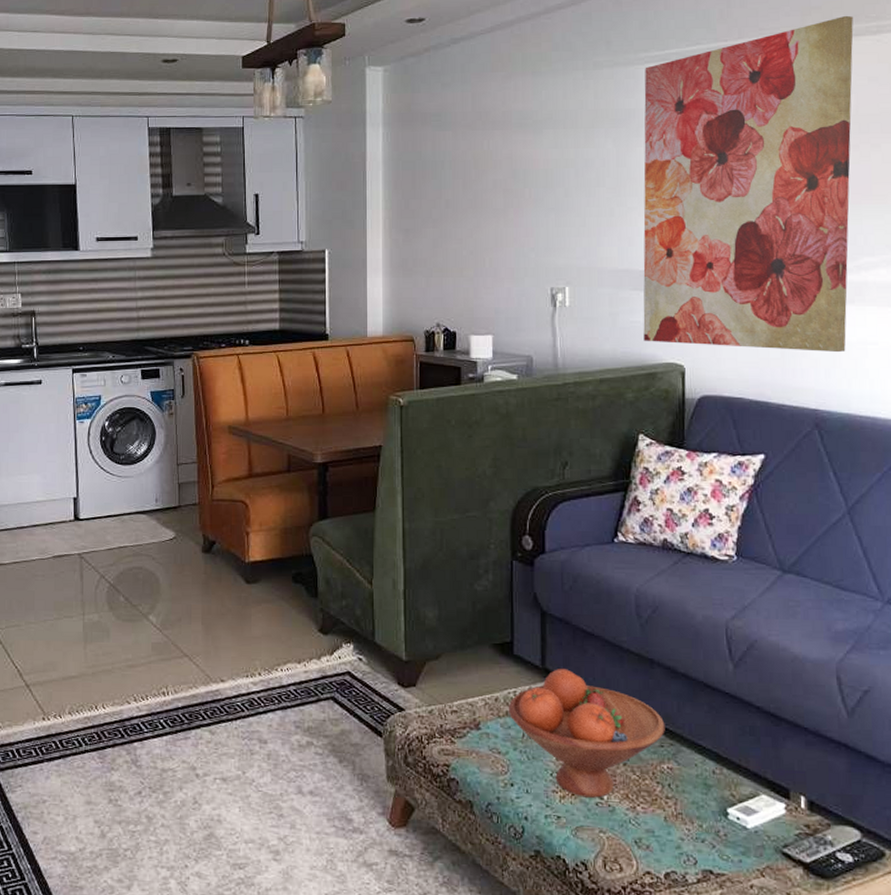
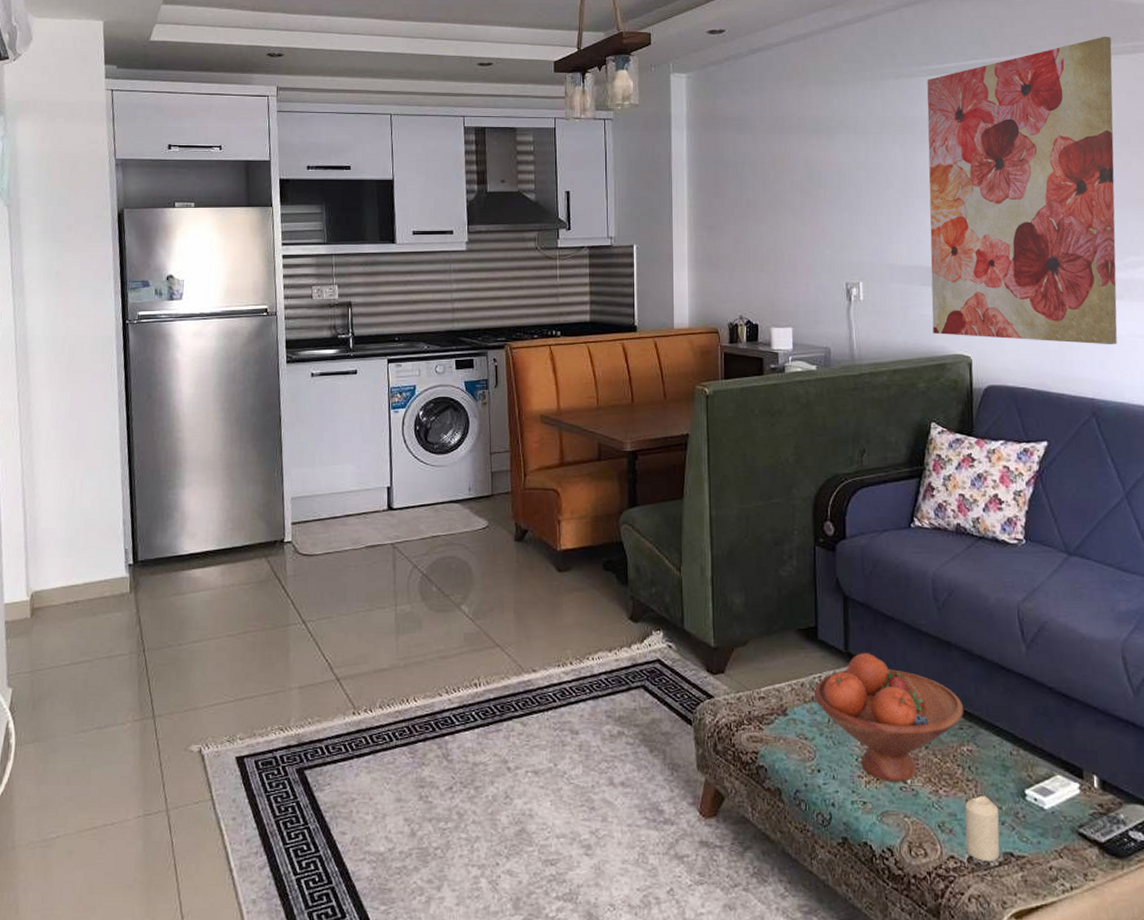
candle: none [663,813,700,879] -> present [965,796,1000,862]

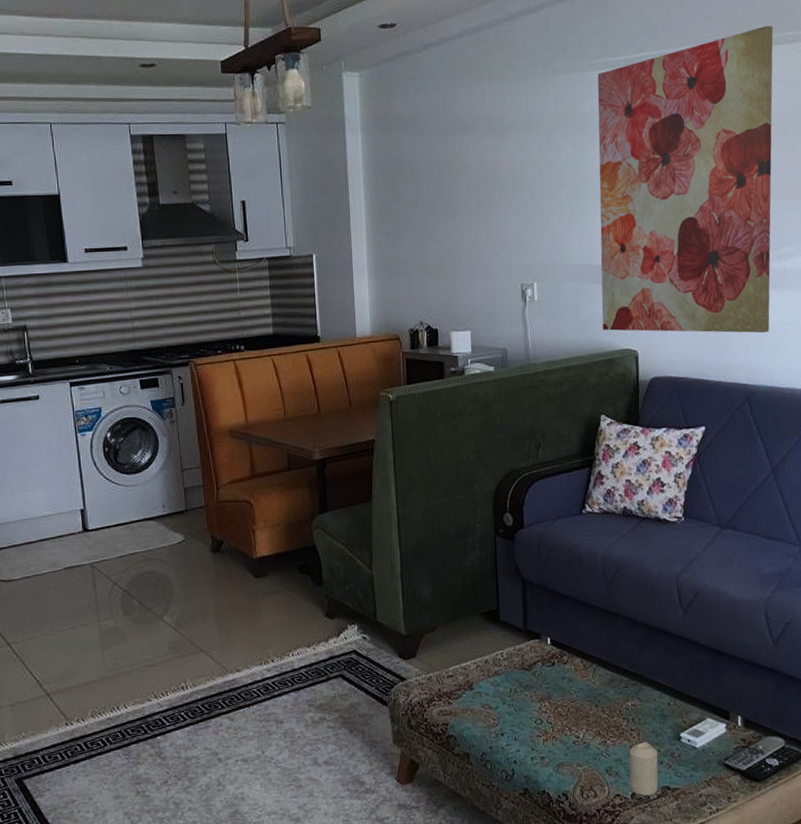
fruit bowl: present [813,653,964,782] -> none [496,629,629,738]

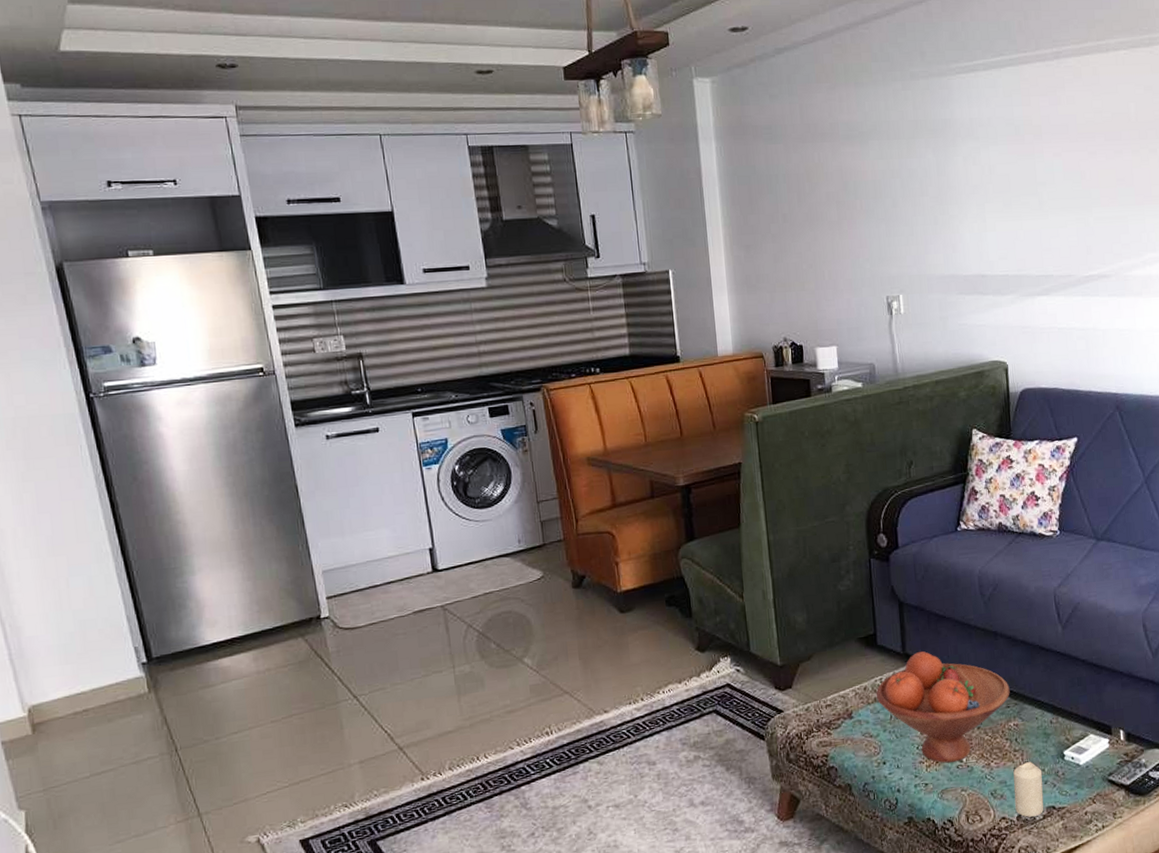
fruit bowl: none [496,629,629,738] -> present [876,651,1010,763]
wall art: present [597,25,773,333] -> none [956,28,1137,343]

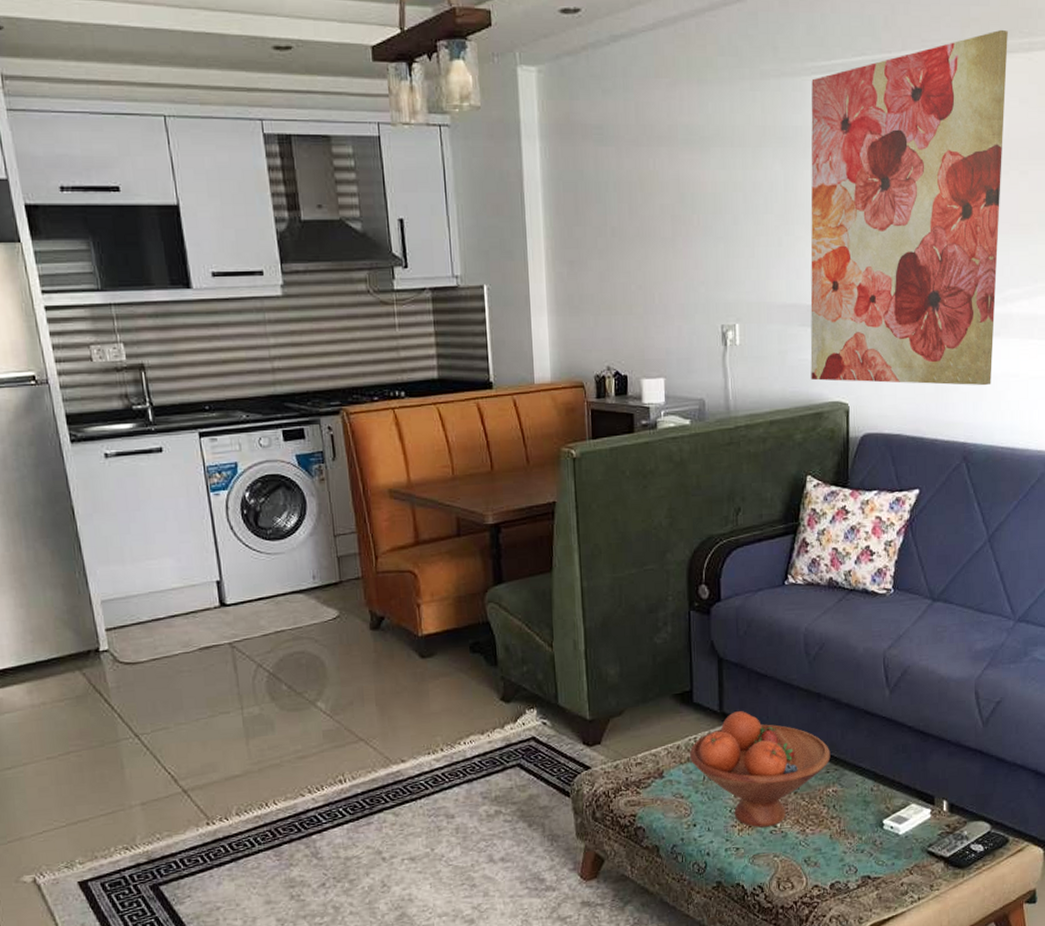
wall art: none [956,28,1137,343] -> present [810,29,1008,386]
candle: present [1013,762,1044,817] -> none [828,830,860,887]

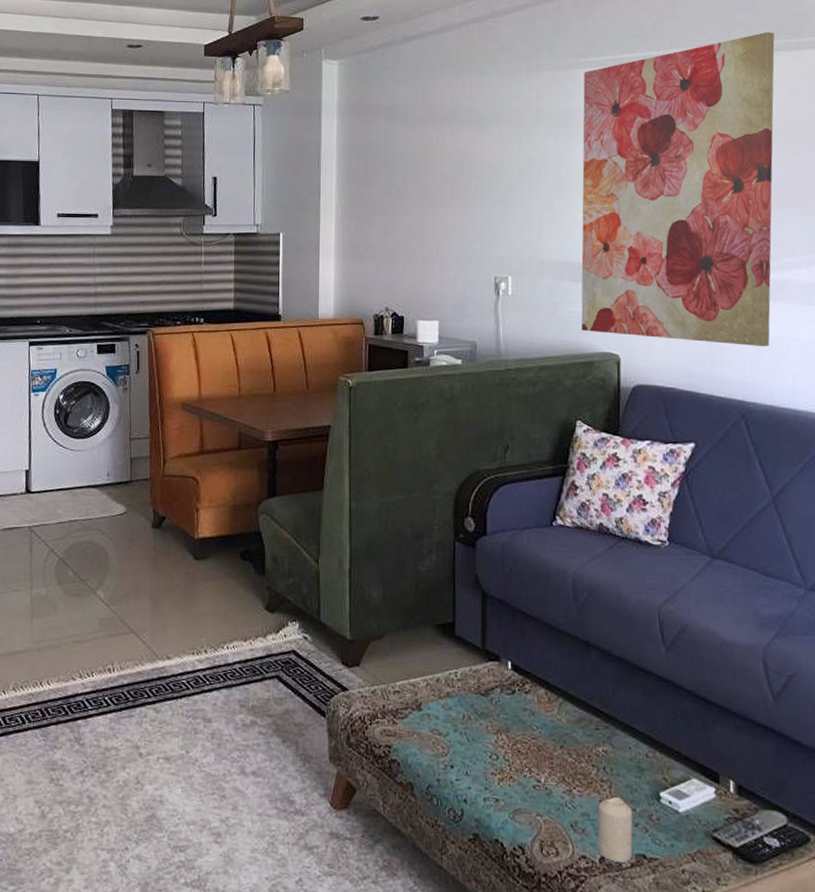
fruit bowl: present [689,711,831,828] -> none [449,650,601,781]
candle: none [828,830,860,887] -> present [598,797,633,864]

